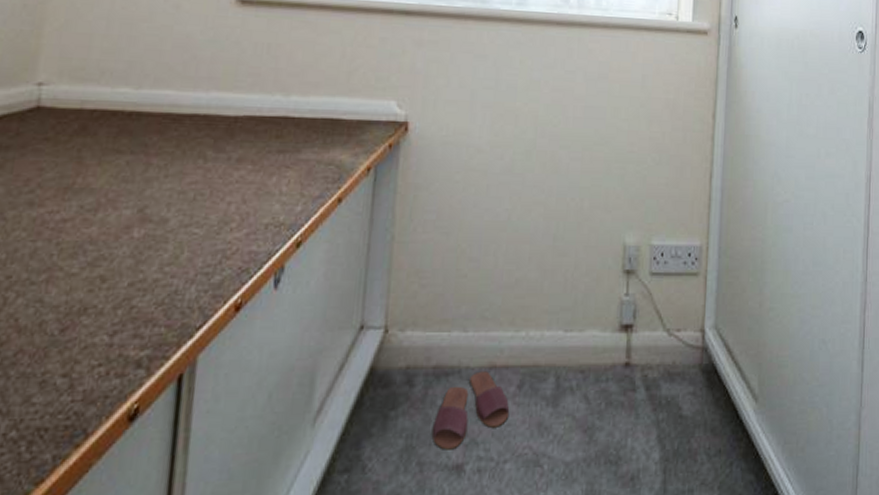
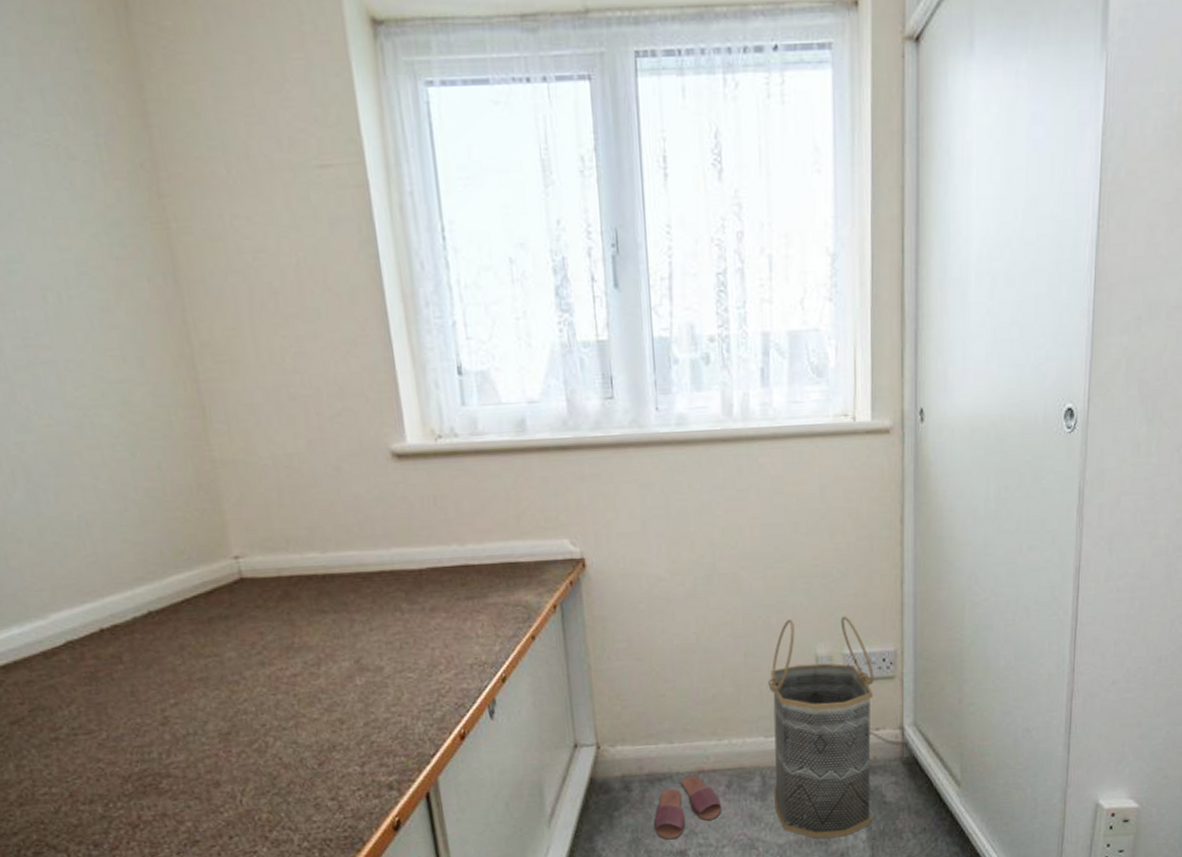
basket: none [566,204,679,457] -> present [768,616,874,839]

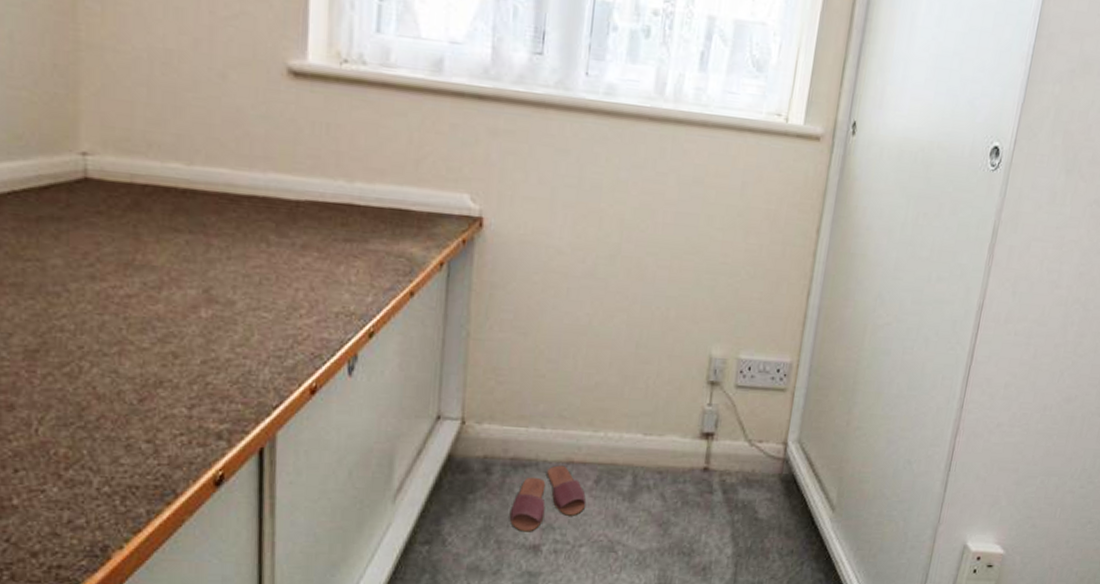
basket: present [768,616,874,839] -> none [641,315,766,549]

